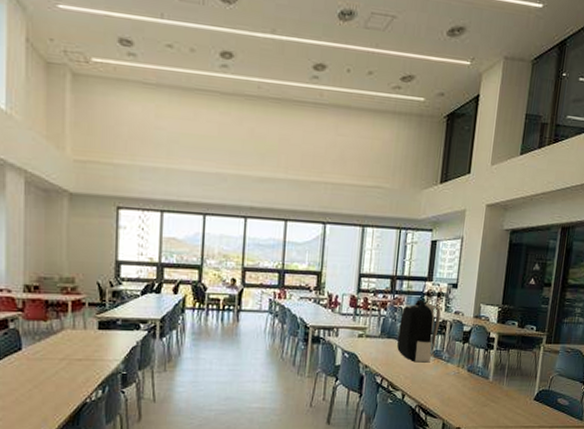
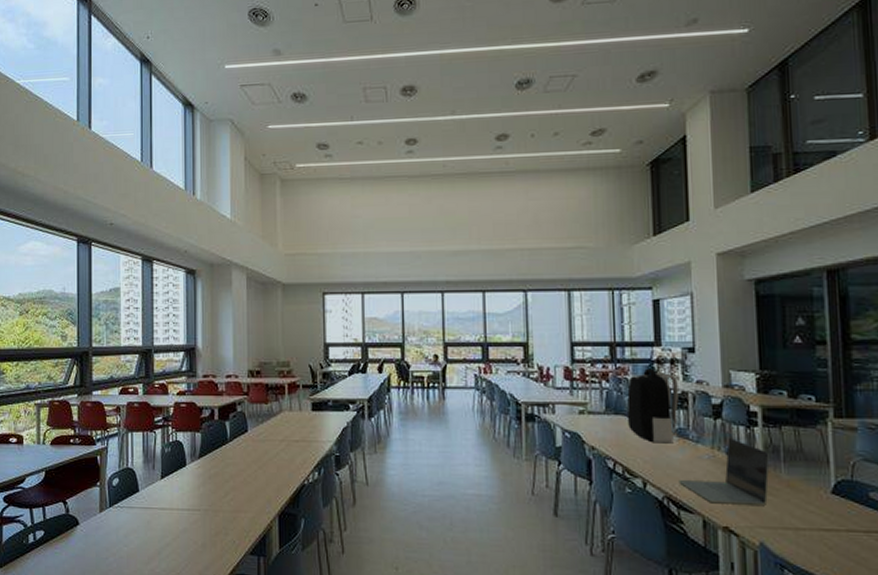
laptop: none [429,359,498,410] -> present [678,438,770,505]

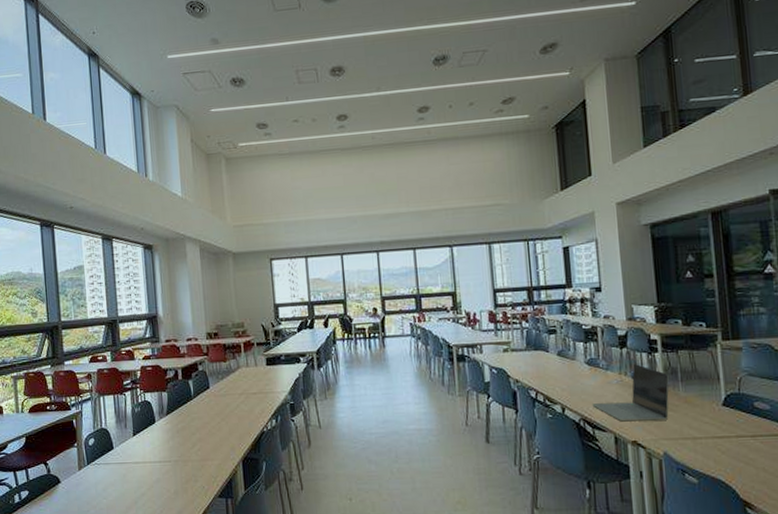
backpack: present [627,368,683,444] -> none [544,307,595,373]

